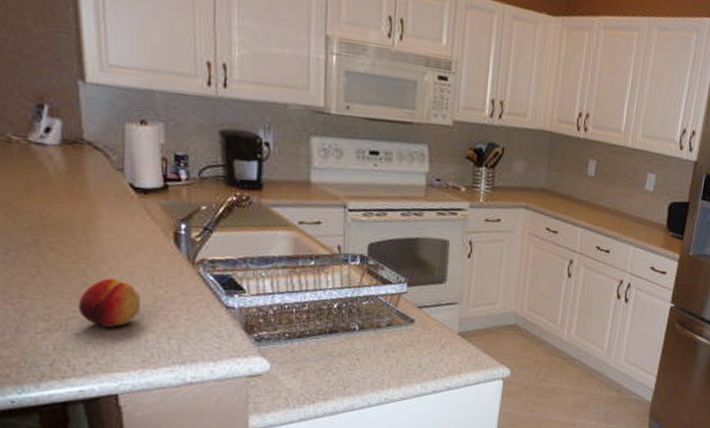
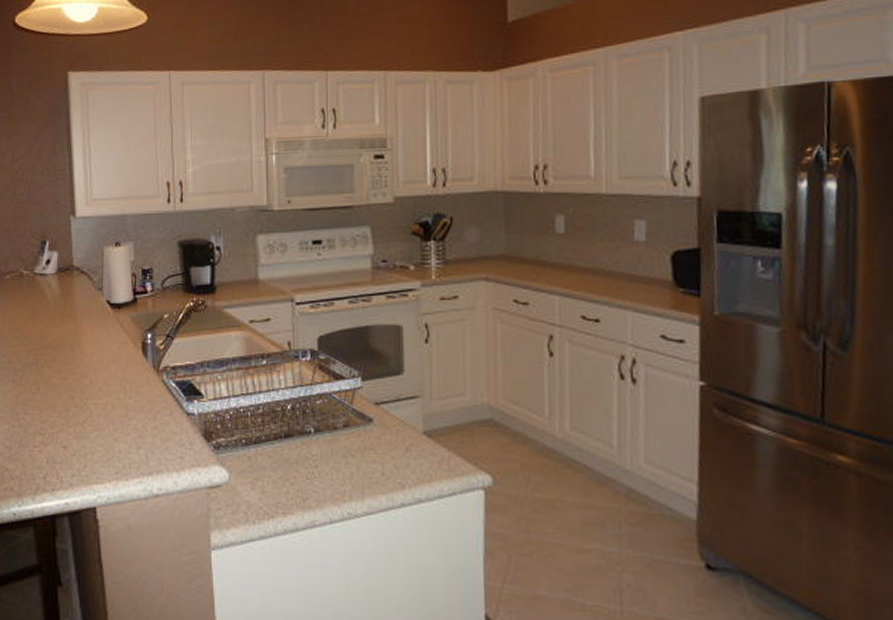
fruit: present [78,278,141,327] -> none [66,391,115,439]

